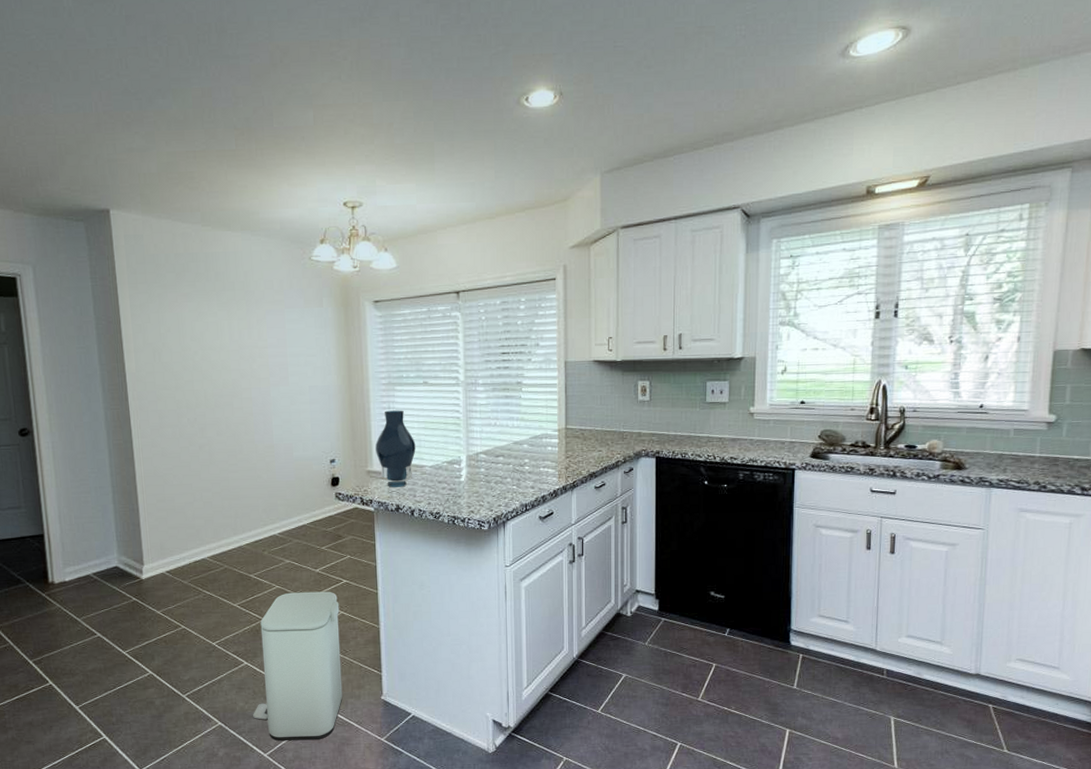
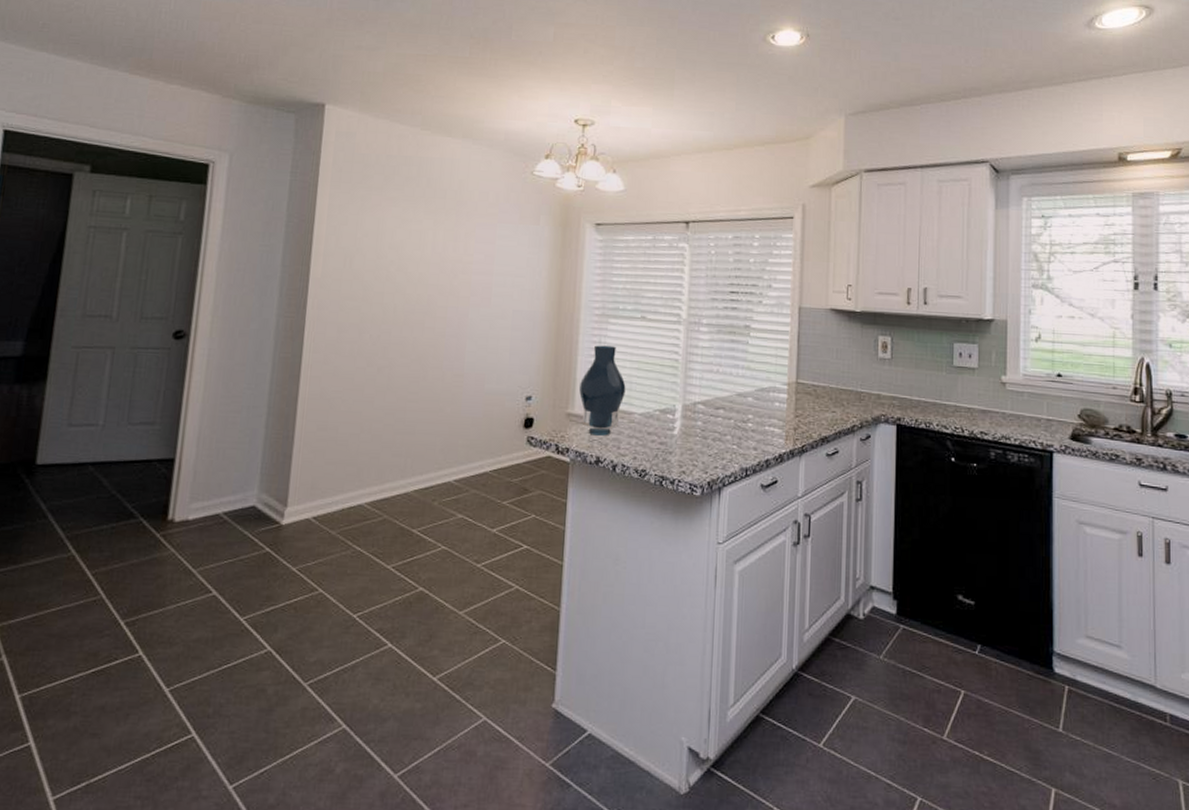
pedal bin: present [252,591,343,741] -> none [386,556,515,759]

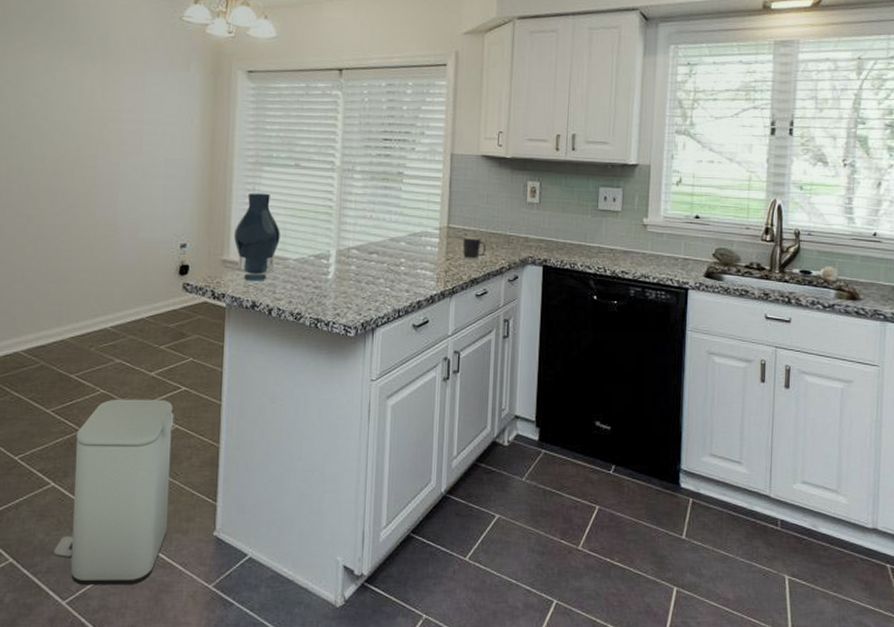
pedal bin: none [386,556,515,759] -> present [52,399,174,584]
mug: none [812,392,837,418] -> present [462,235,487,261]

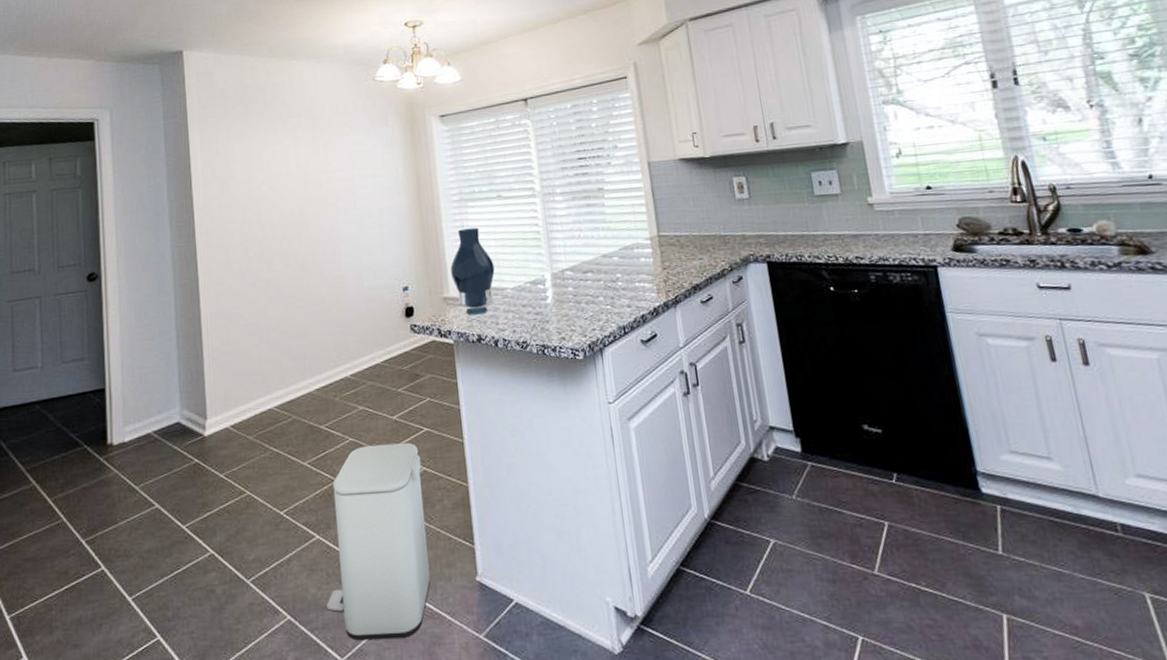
mug: present [462,235,487,261] -> none [676,241,703,267]

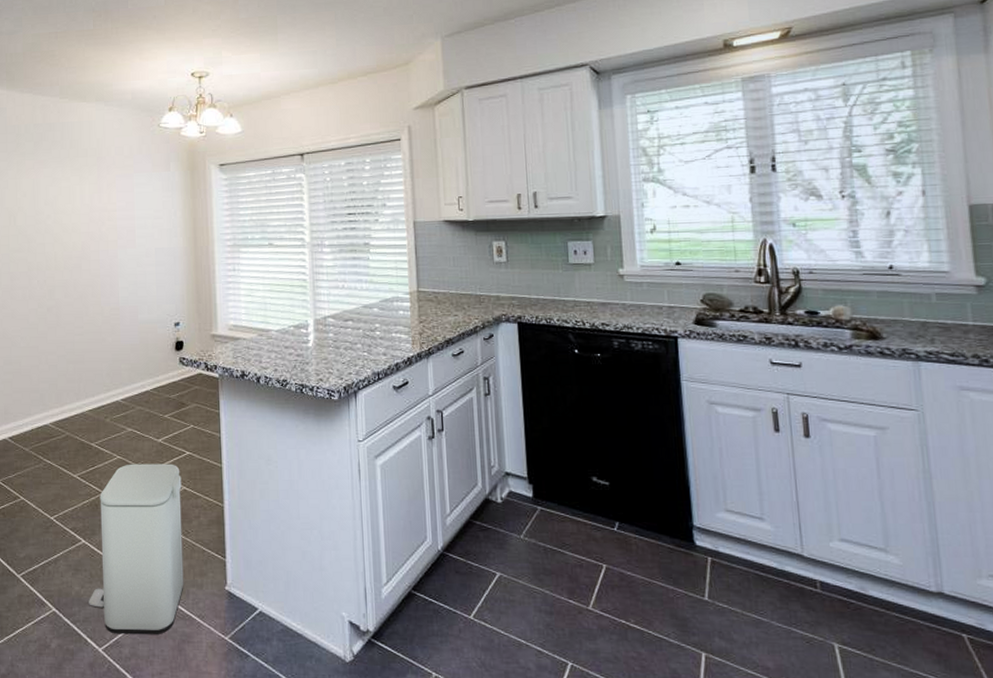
vase: present [450,227,495,315] -> none [219,272,262,352]

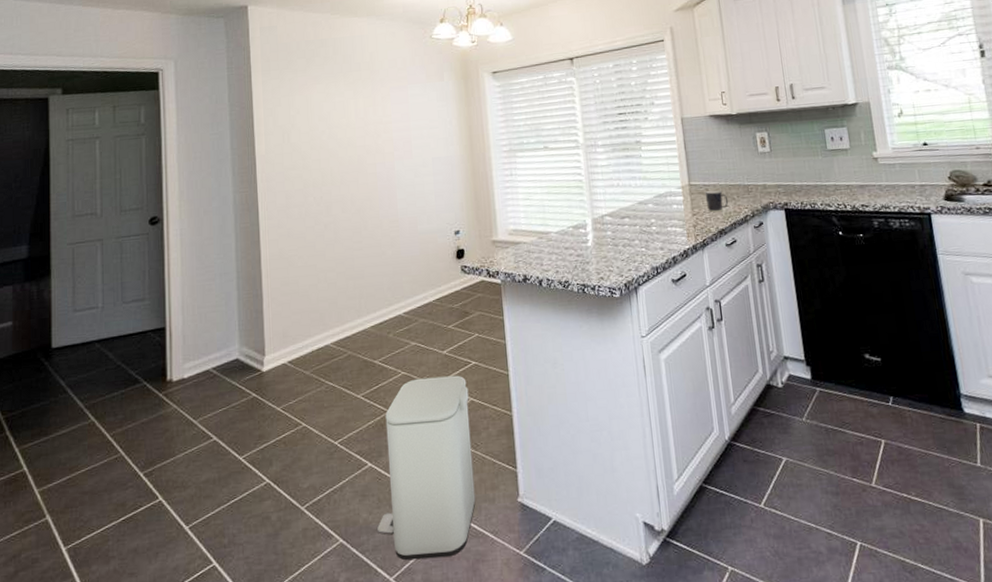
mug: none [433,298,458,322] -> present [704,190,729,213]

